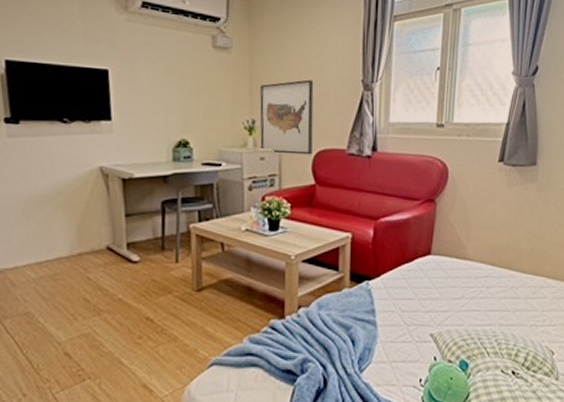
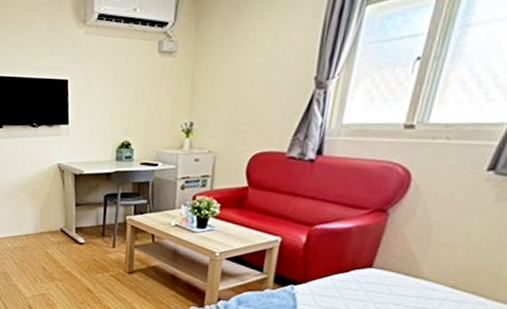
wall art: present [260,79,314,155] -> none [196,80,259,158]

